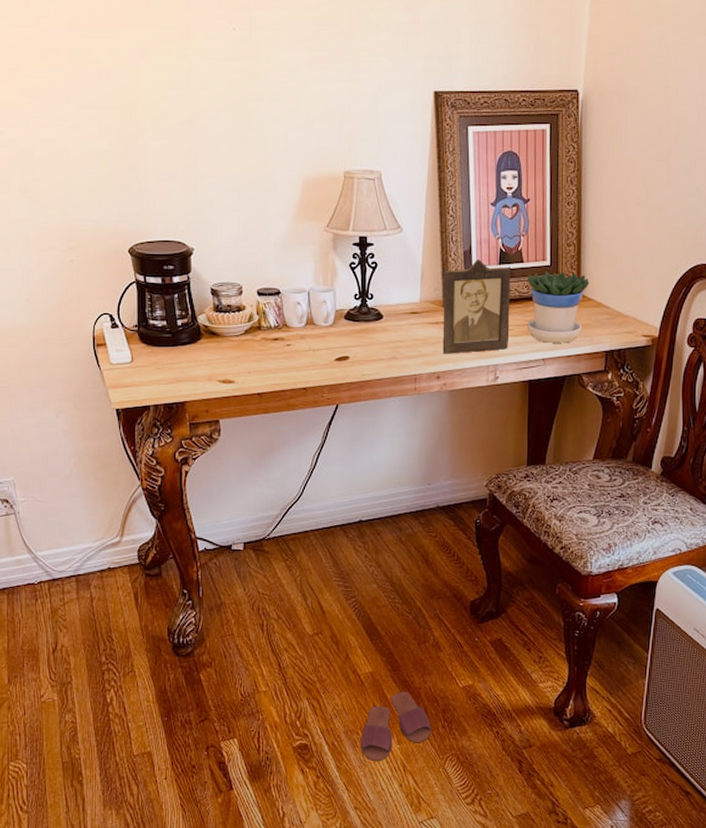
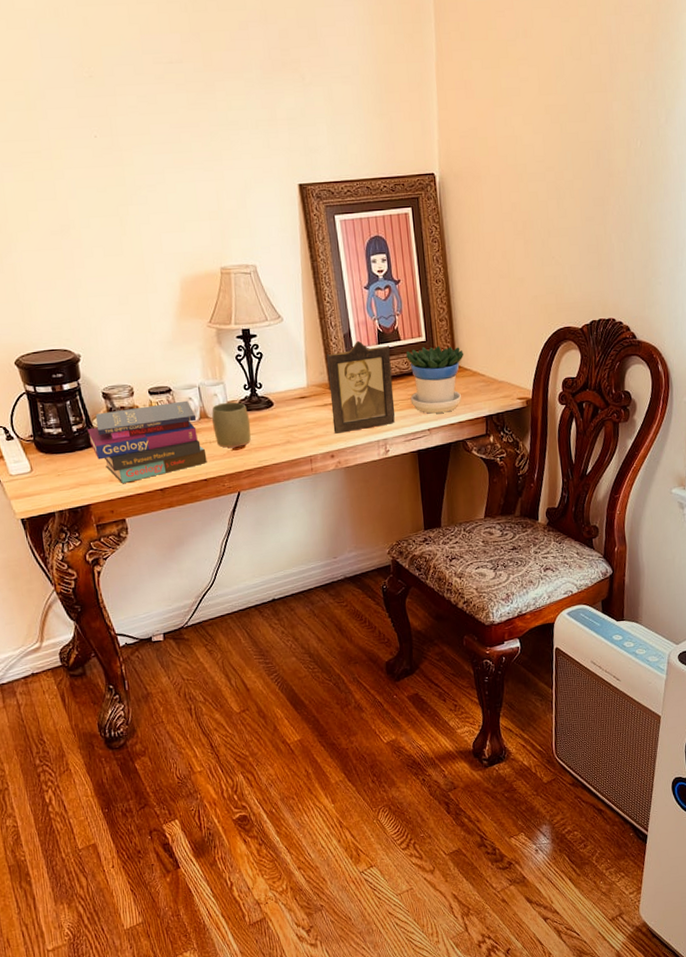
books: none [191,305,309,383] -> present [87,400,207,483]
mug: none [317,310,357,358] -> present [211,402,251,448]
slippers: present [360,691,431,761] -> none [296,753,362,822]

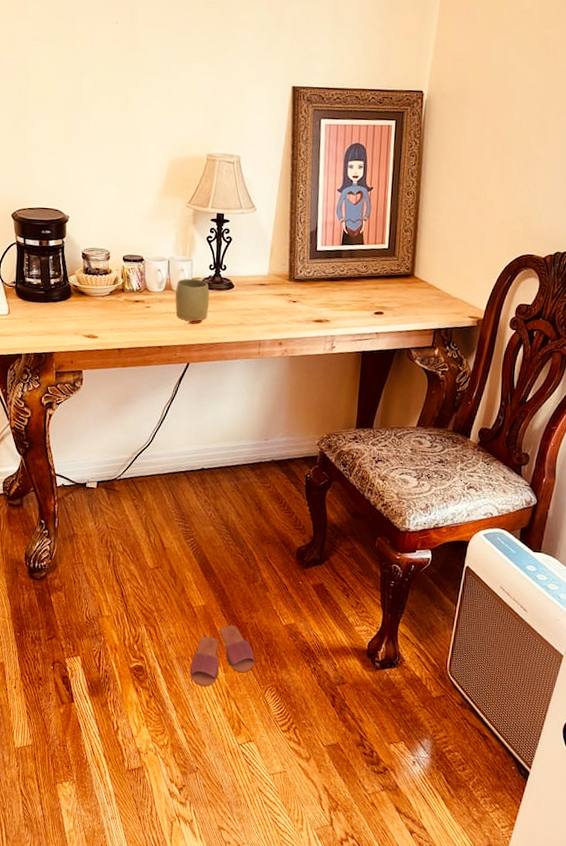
books: present [87,400,207,483] -> none [63,271,165,338]
slippers: none [296,753,362,822] -> present [189,625,255,686]
photo frame: present [326,340,395,434] -> none [285,239,352,324]
flowerpot: present [406,346,464,414] -> none [363,254,423,320]

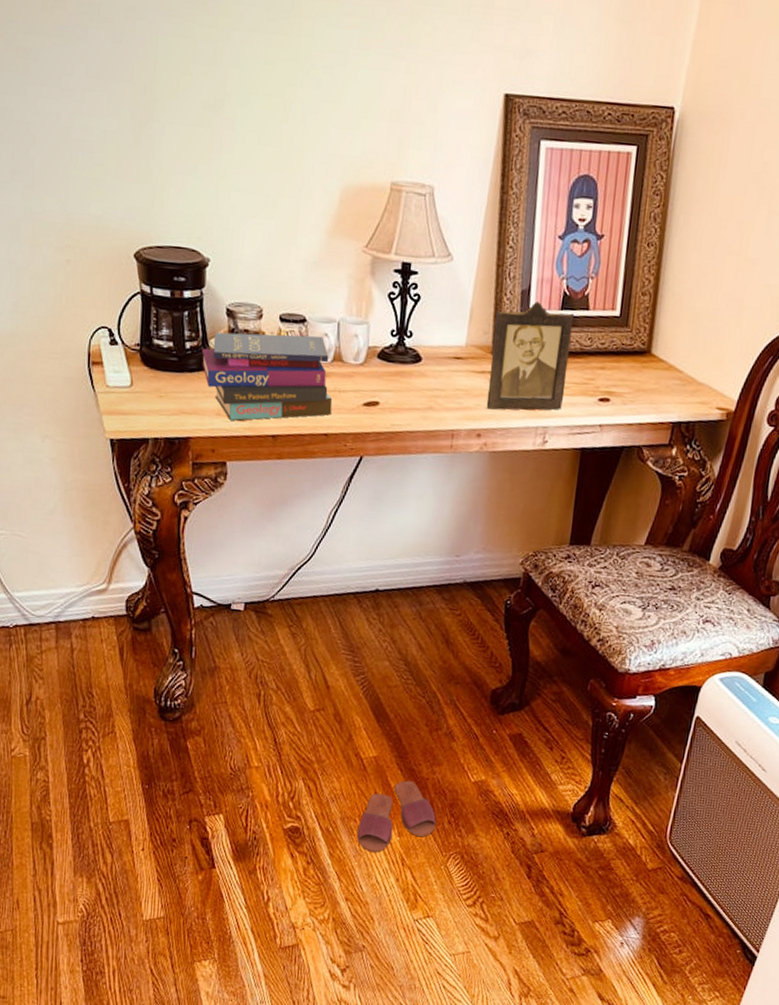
books: none [63,271,165,338] -> present [201,332,333,421]
mug: present [174,278,210,321] -> none [345,347,391,403]
photo frame: none [285,239,352,324] -> present [486,301,574,410]

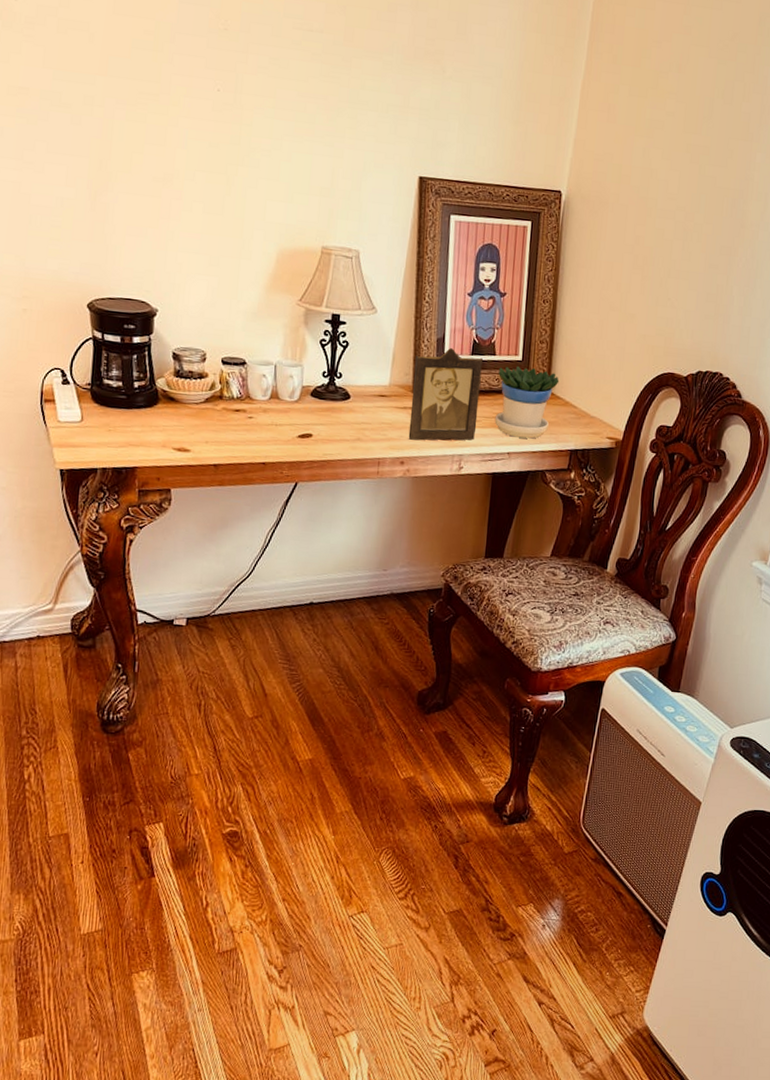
books: present [201,332,333,421] -> none [149,373,270,452]
slippers: present [356,780,436,852] -> none [293,780,369,852]
flowerpot: none [585,323,663,409] -> present [494,366,559,439]

